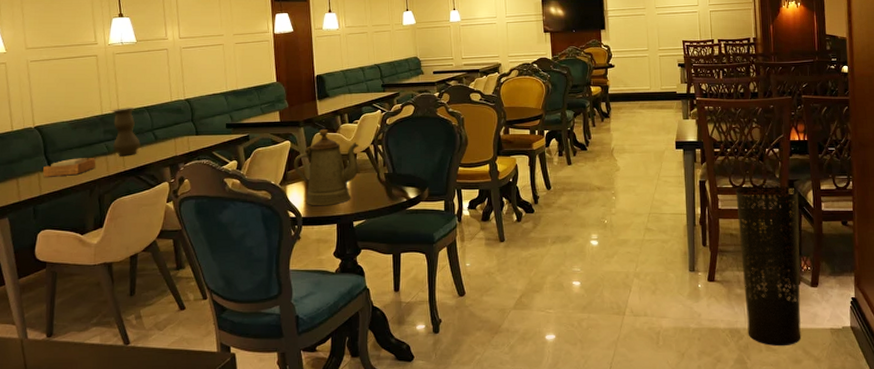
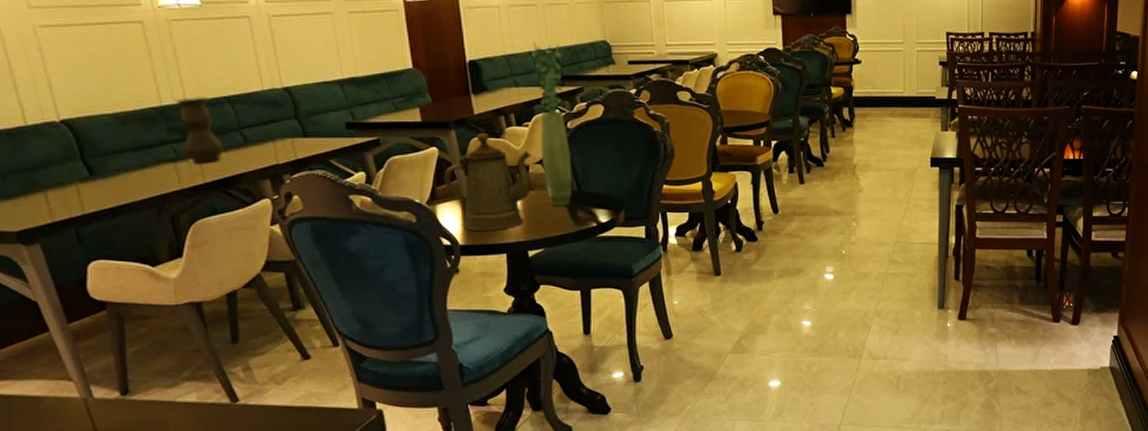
napkin holder: present [43,158,96,177] -> none [82,165,162,190]
vase: none [362,59,389,186] -> present [532,42,573,207]
umbrella stand: present [735,184,801,346] -> none [996,210,1068,388]

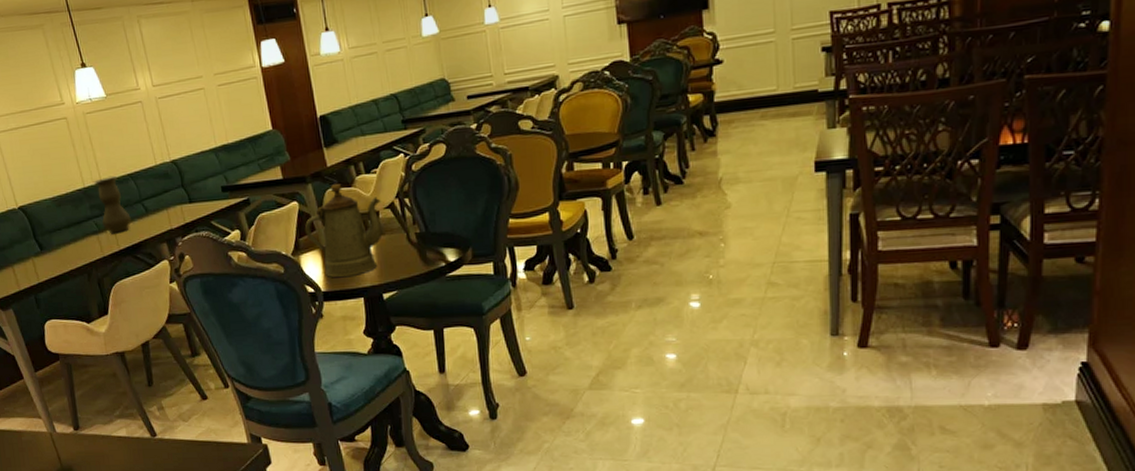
vase: present [532,42,573,207] -> none [375,88,421,249]

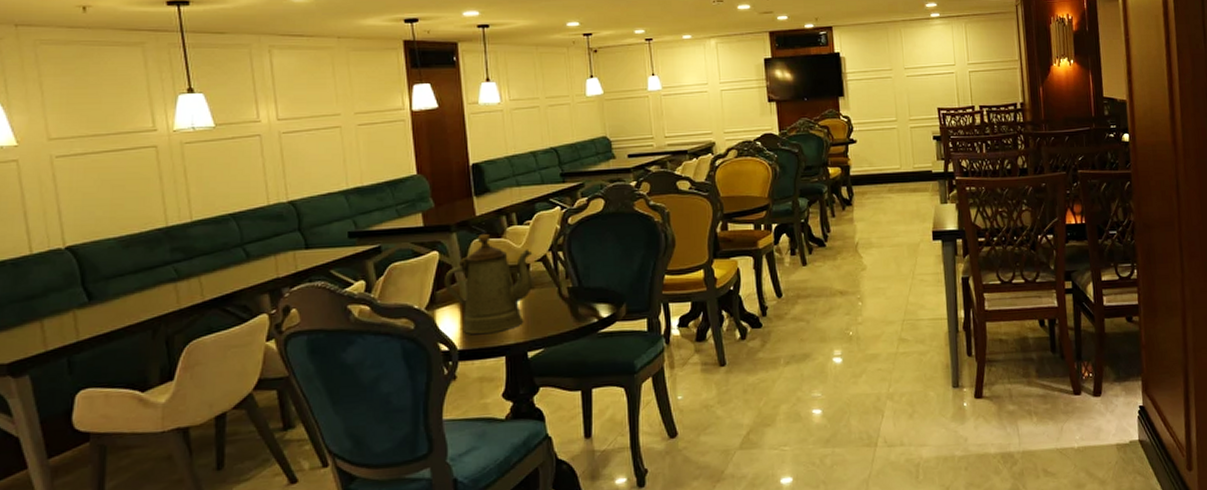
vase: present [93,175,131,234] -> none [180,214,225,283]

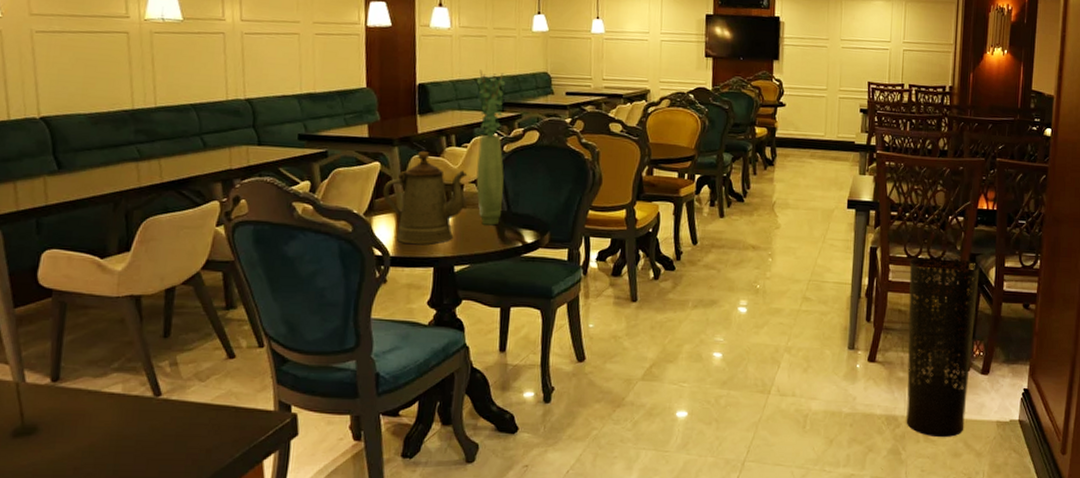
vase: none [534,142,573,304] -> present [476,69,506,226]
umbrella stand: none [1004,277,1084,470] -> present [906,255,980,437]

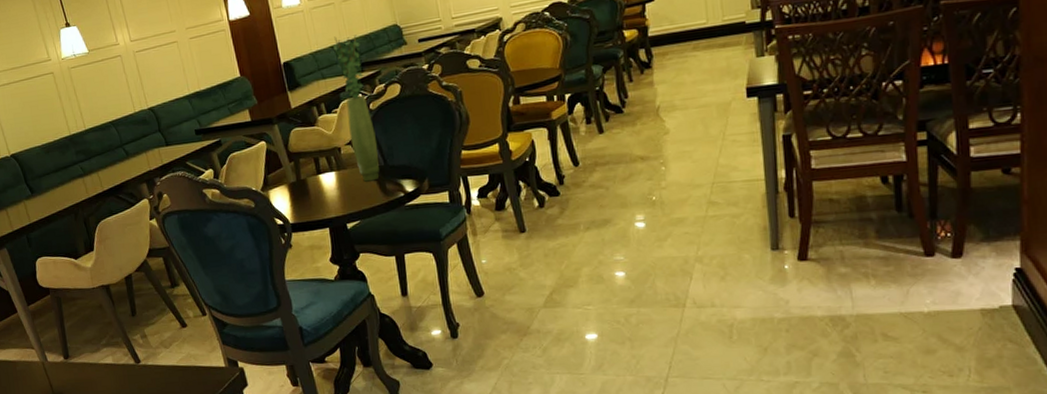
coffee pot: present [382,150,468,245] -> none [272,123,345,211]
umbrella stand: present [906,255,980,437] -> none [836,128,936,334]

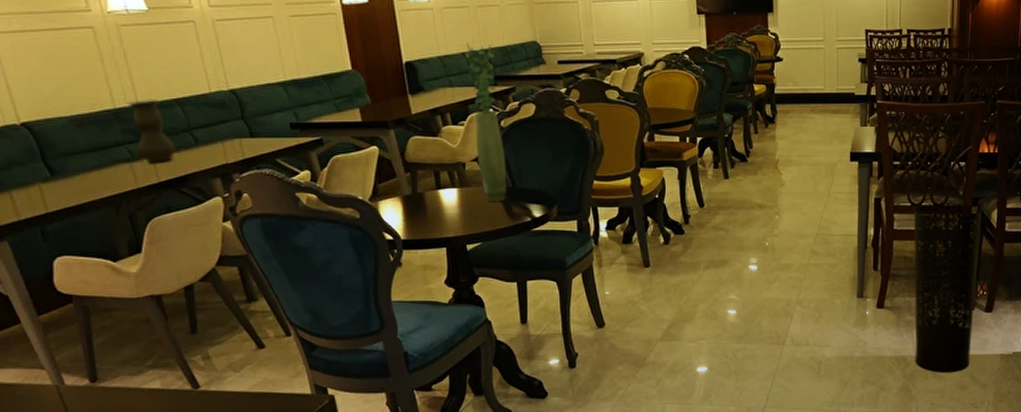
vase: none [78,123,113,177] -> present [127,98,176,164]
umbrella stand: none [836,128,936,334] -> present [913,202,982,373]

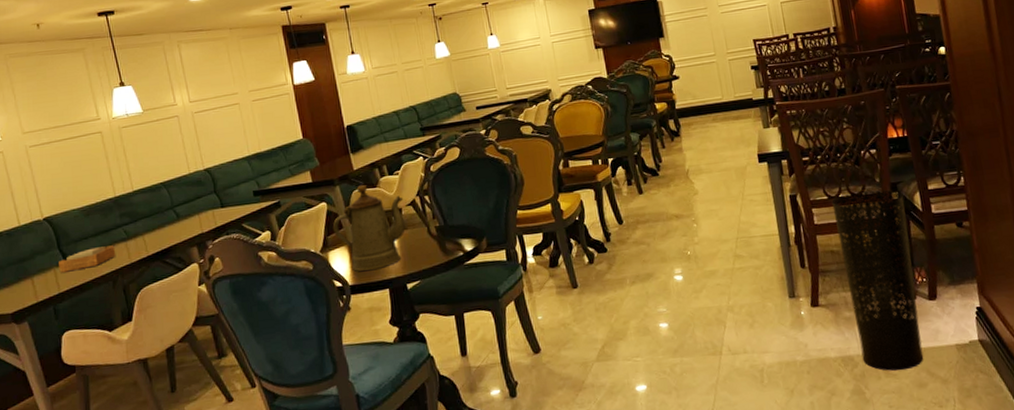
napkin holder: none [44,165,119,190] -> present [59,245,116,273]
vase: present [127,98,176,164] -> none [124,184,162,241]
coffee pot: none [384,131,468,227] -> present [332,184,405,272]
vase: present [465,43,508,202] -> none [396,101,441,242]

